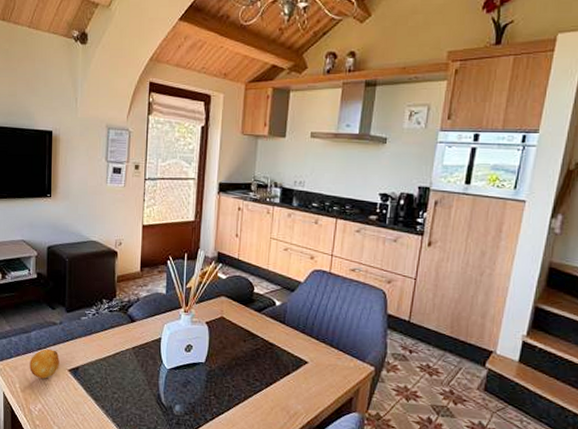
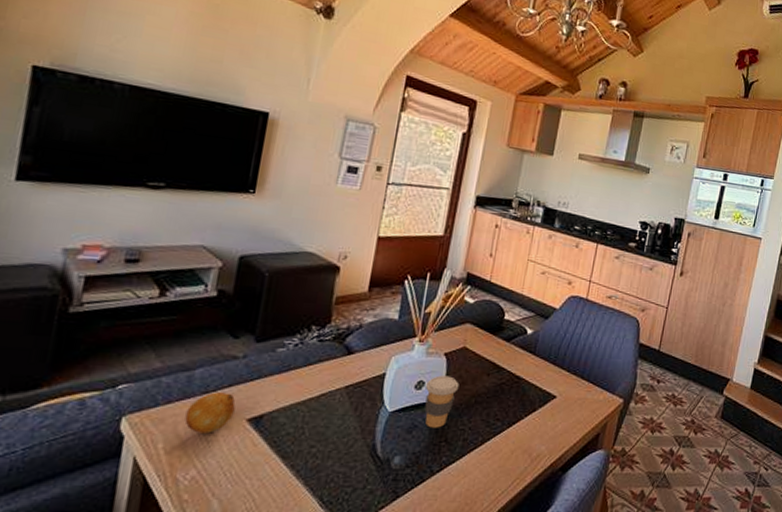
coffee cup: none [194,341,221,384] -> present [424,375,459,428]

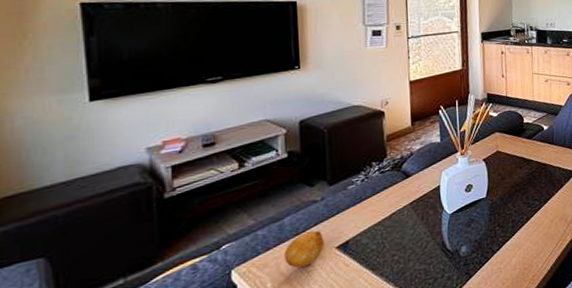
coffee cup: present [424,375,459,428] -> none [474,175,500,219]

